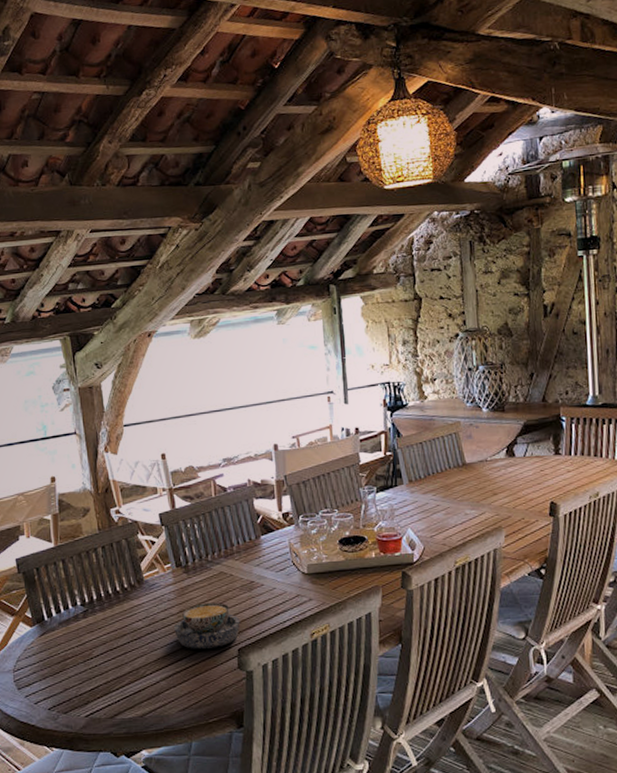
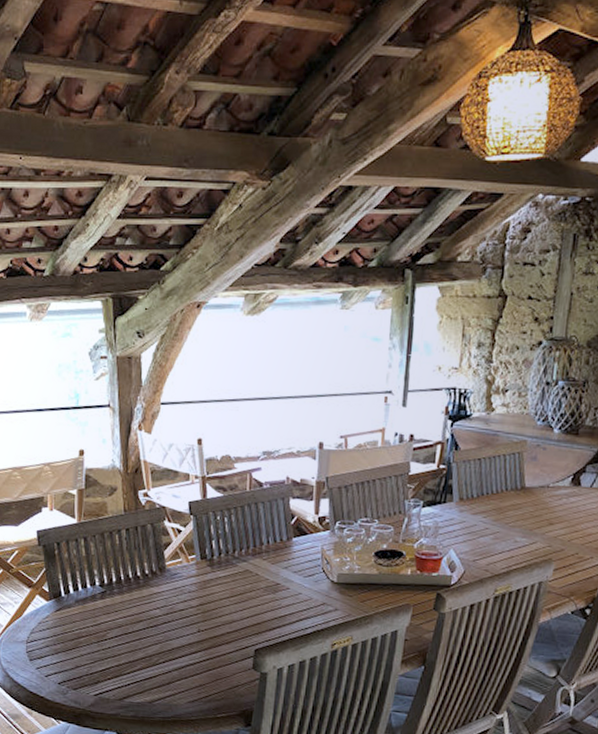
bowl: present [173,602,240,650] -> none [191,599,261,646]

